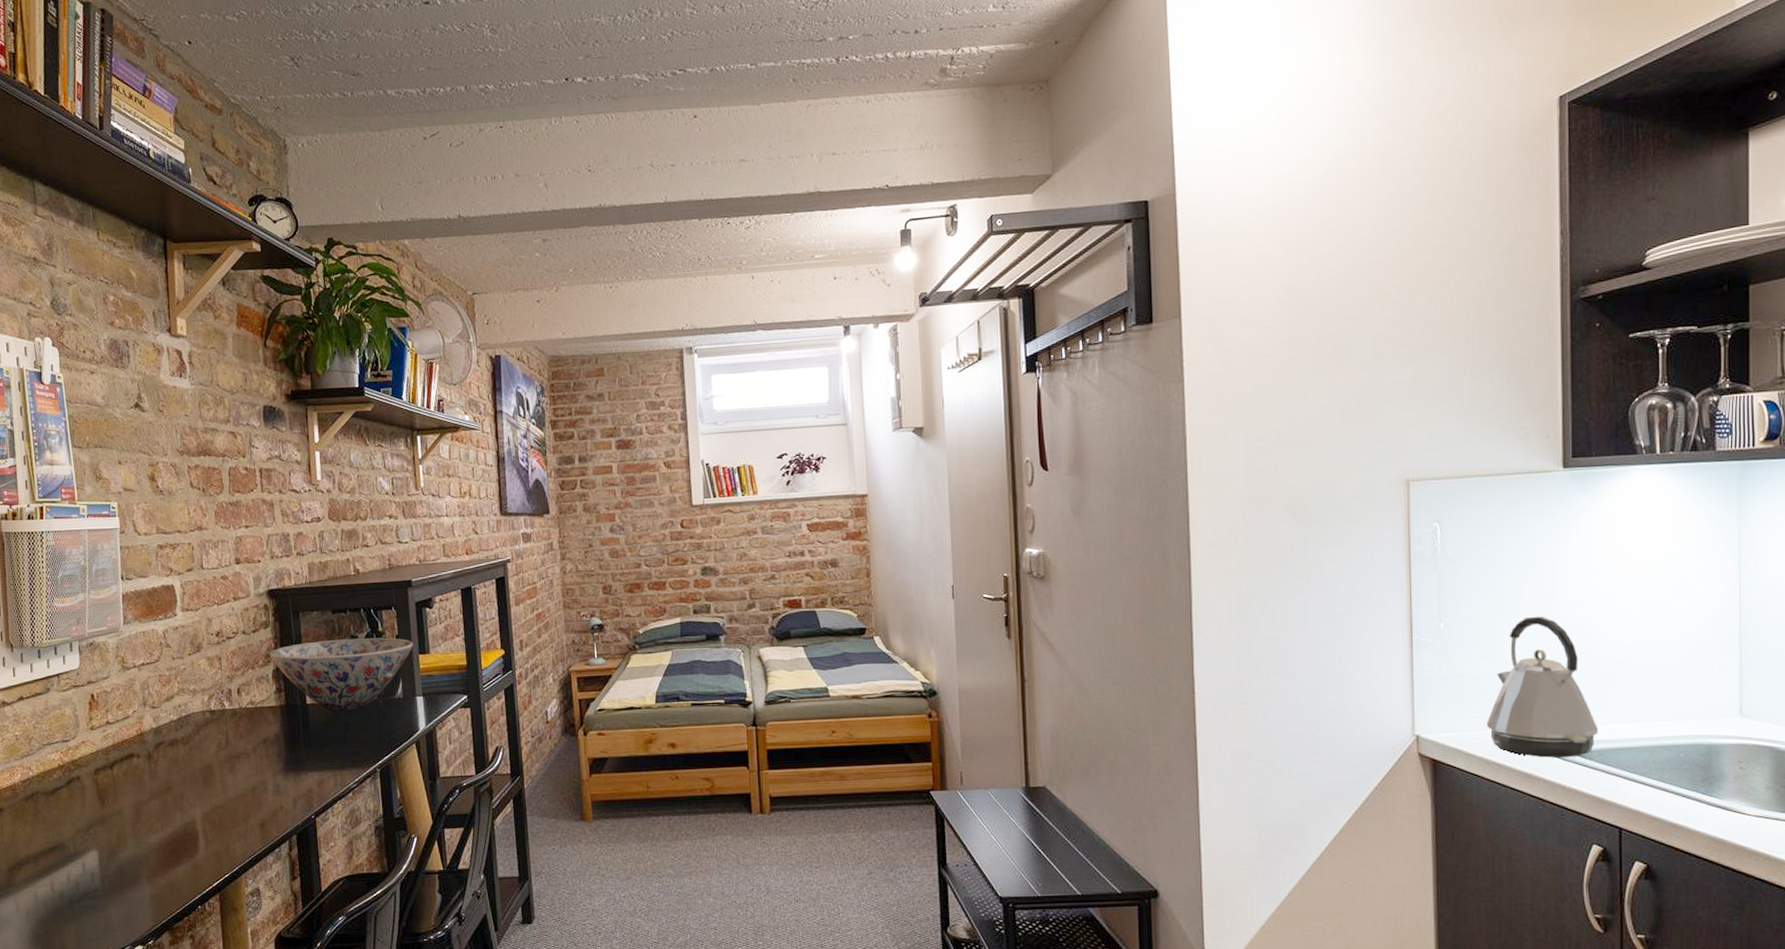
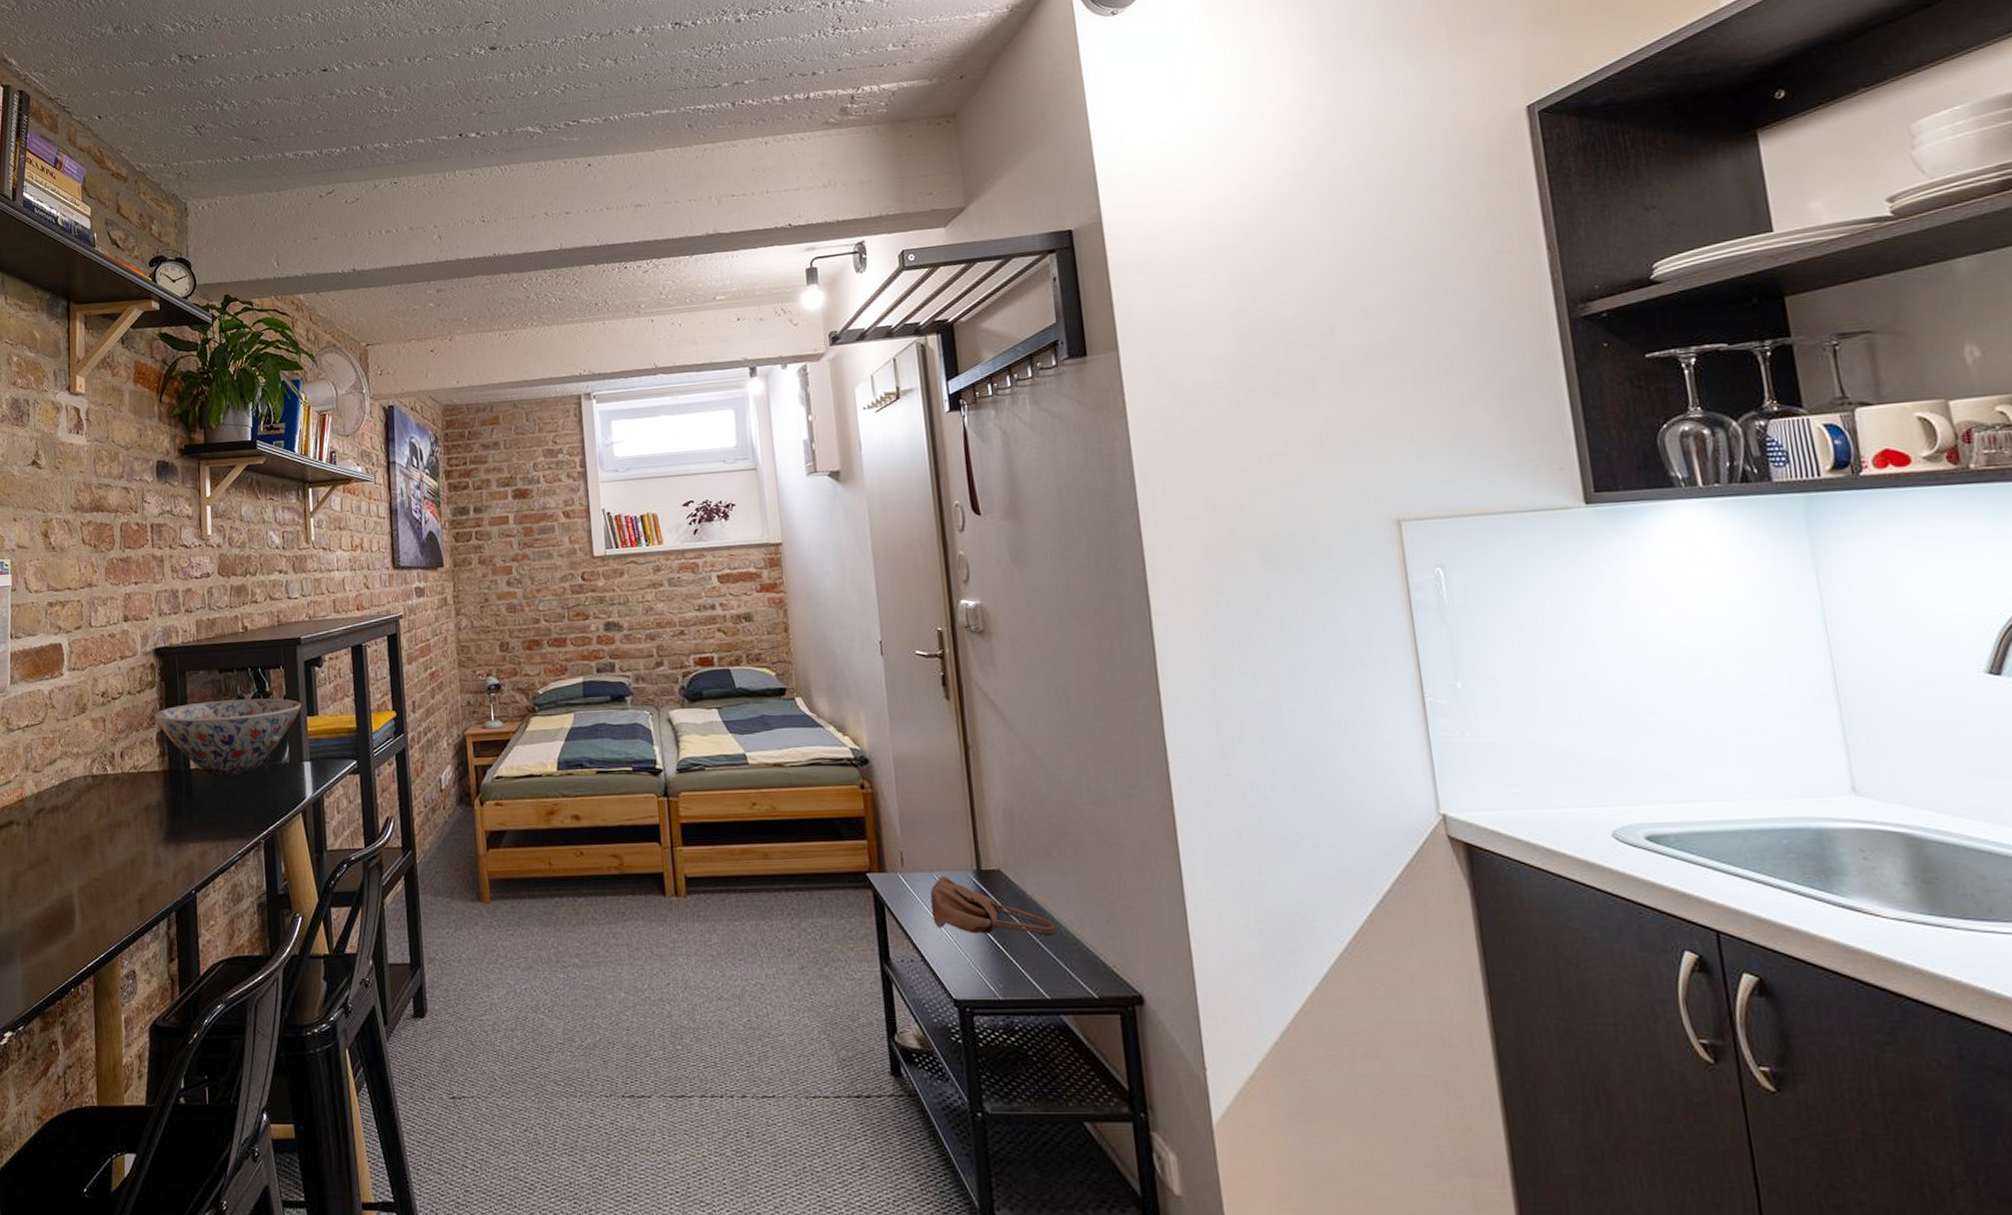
handbag: none [984,793,1090,842] -> present [930,876,1056,935]
kettle: present [1486,616,1598,758] -> none [1527,673,1672,844]

